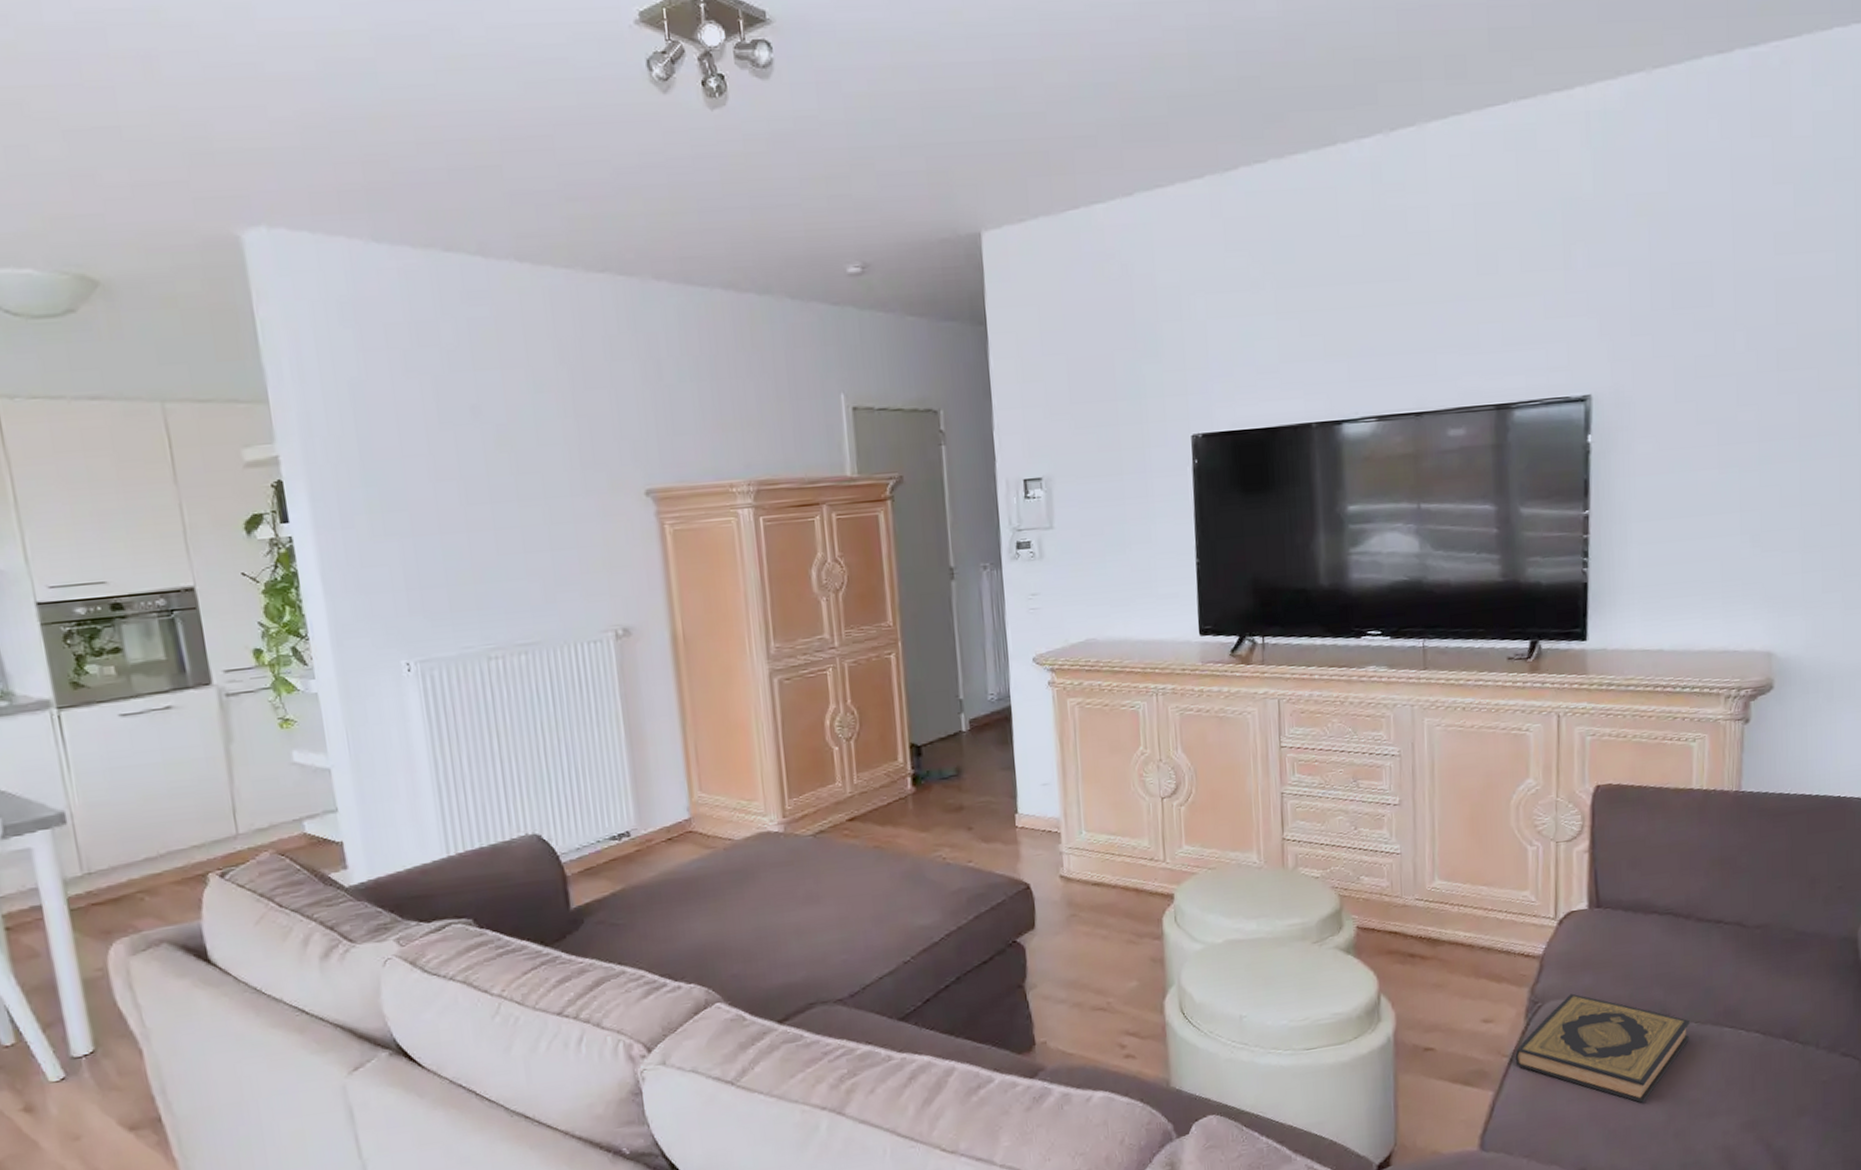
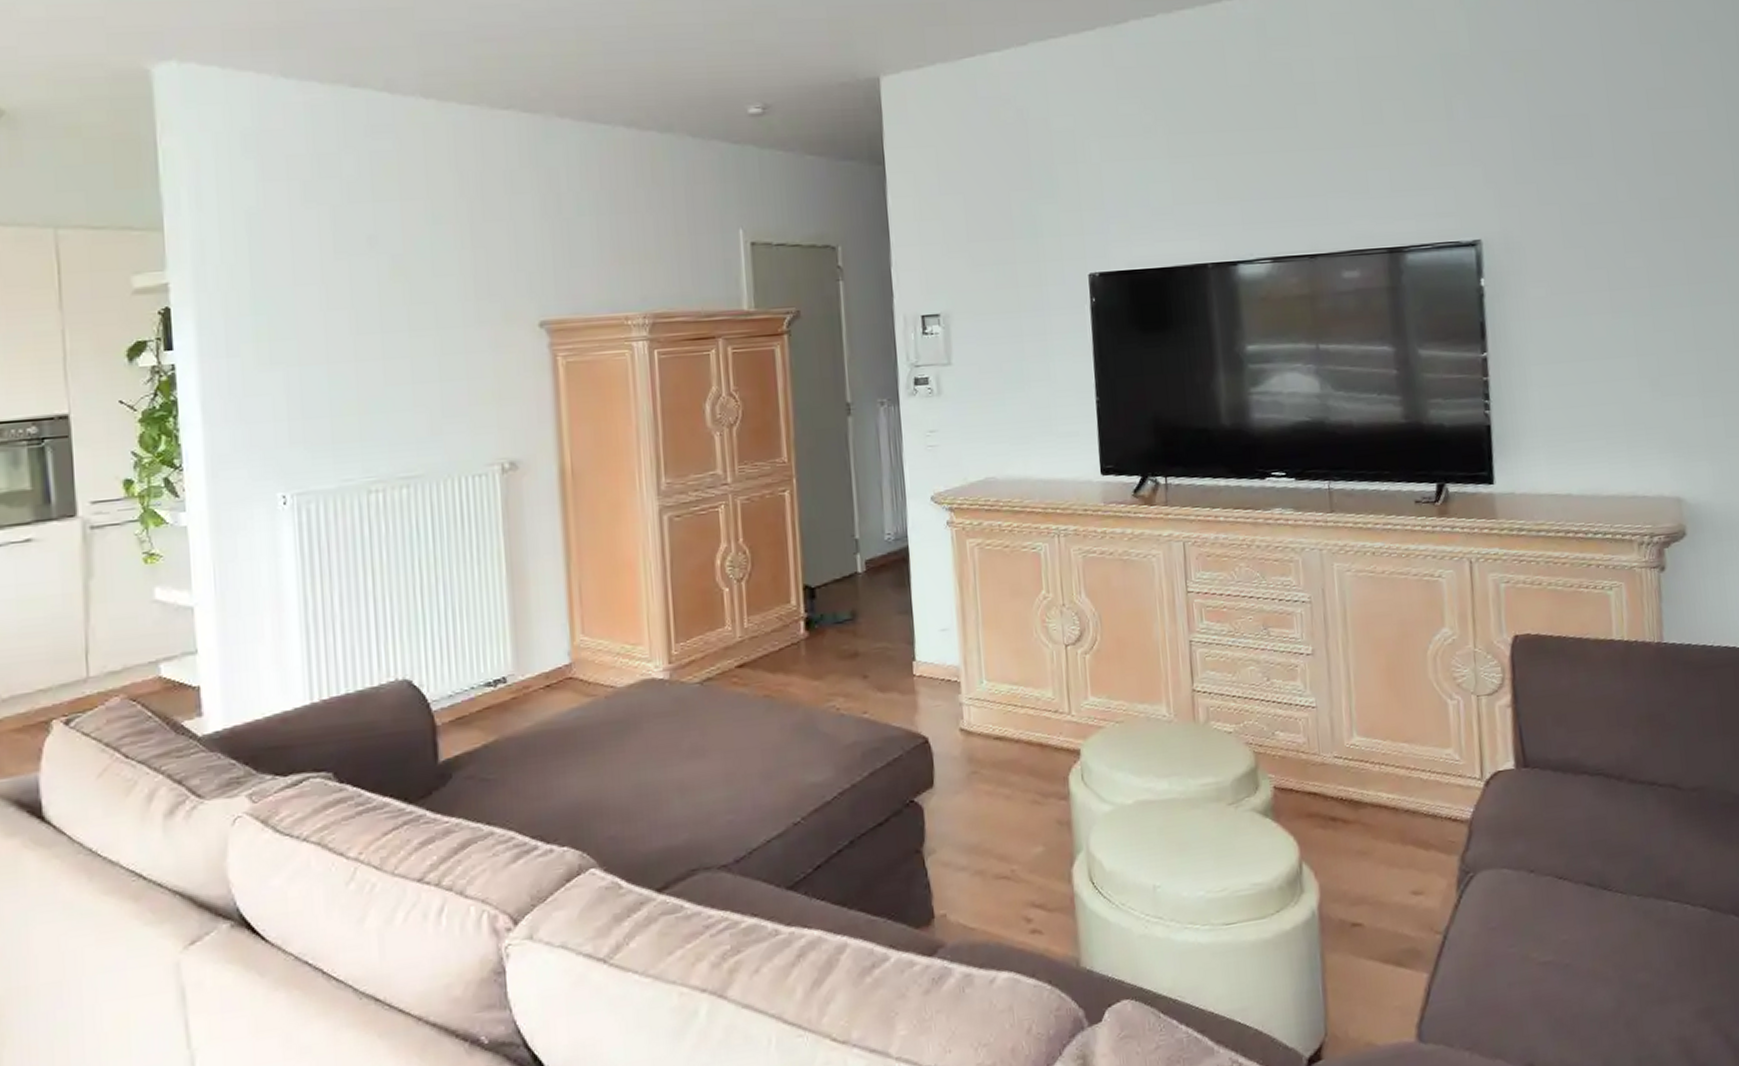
hardback book: present [1515,993,1691,1103] -> none [1449,862,1633,987]

